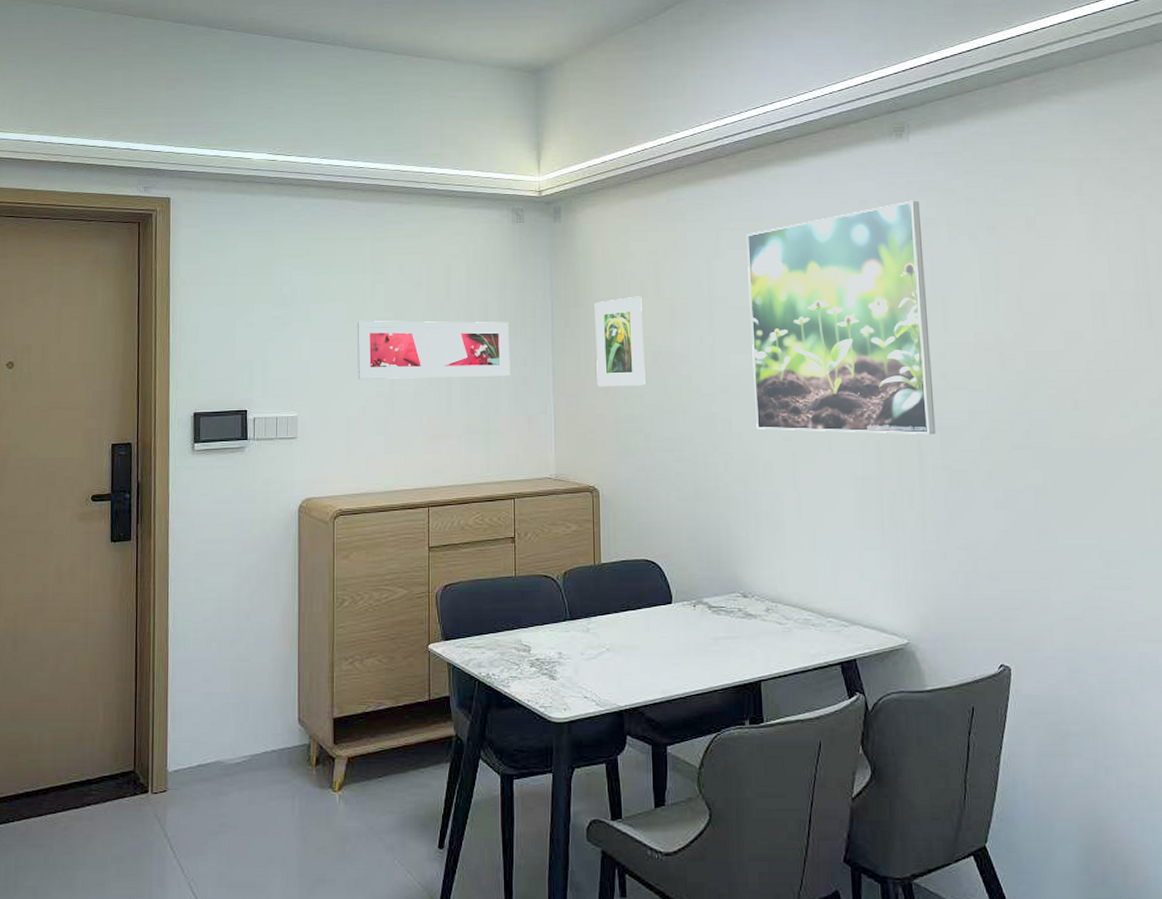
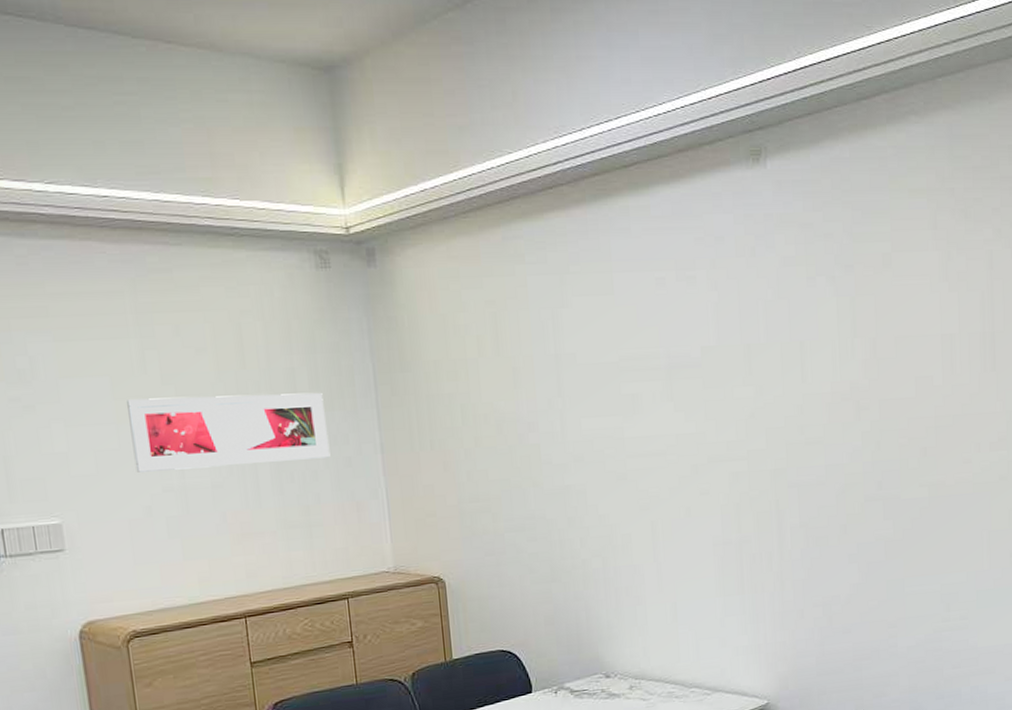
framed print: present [594,296,645,387] -> none [424,355,490,464]
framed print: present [746,200,936,434] -> none [594,236,794,500]

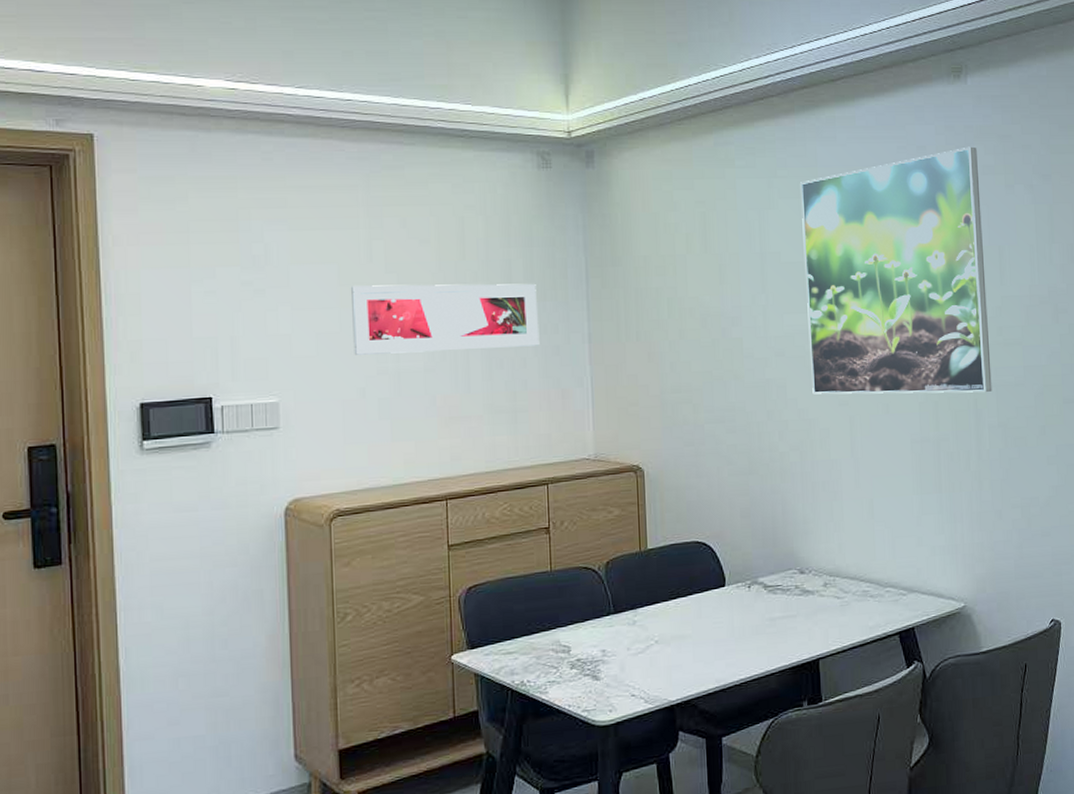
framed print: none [594,236,794,500] -> present [800,146,992,395]

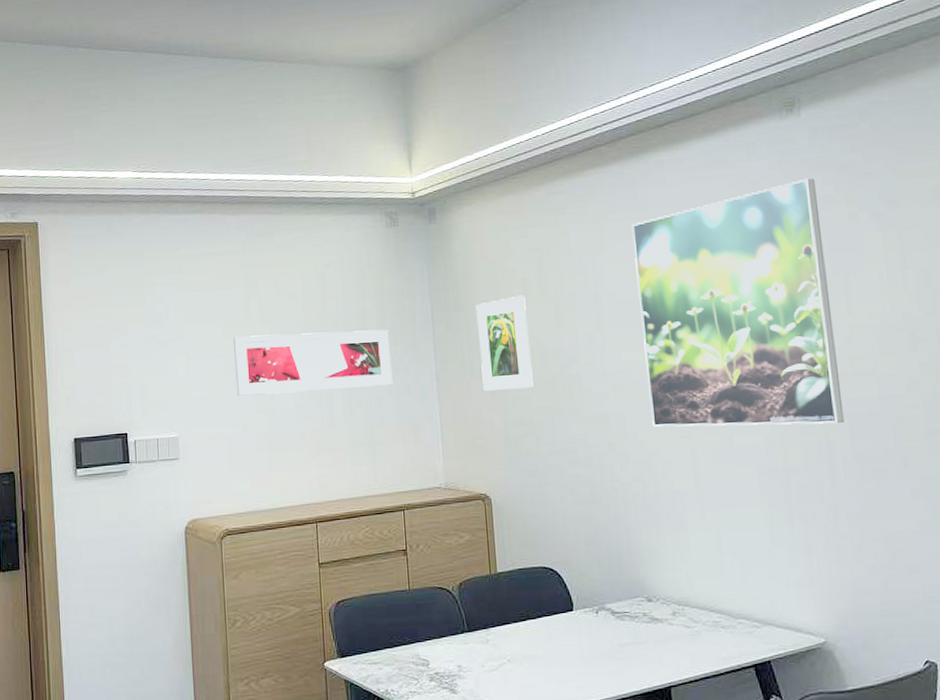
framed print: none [634,251,693,355] -> present [475,295,534,392]

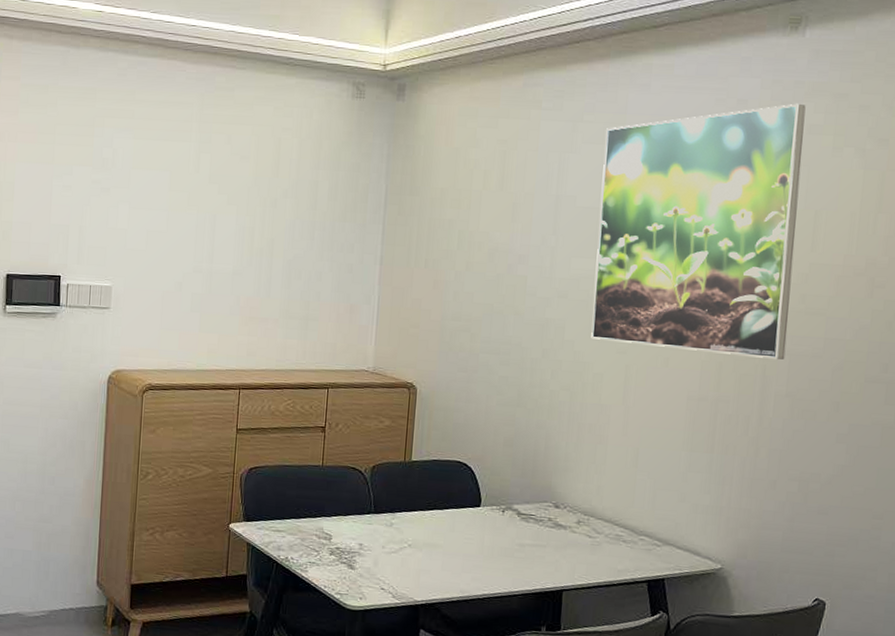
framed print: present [232,329,393,396] -> none [176,192,338,262]
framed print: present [475,295,534,392] -> none [426,187,484,283]

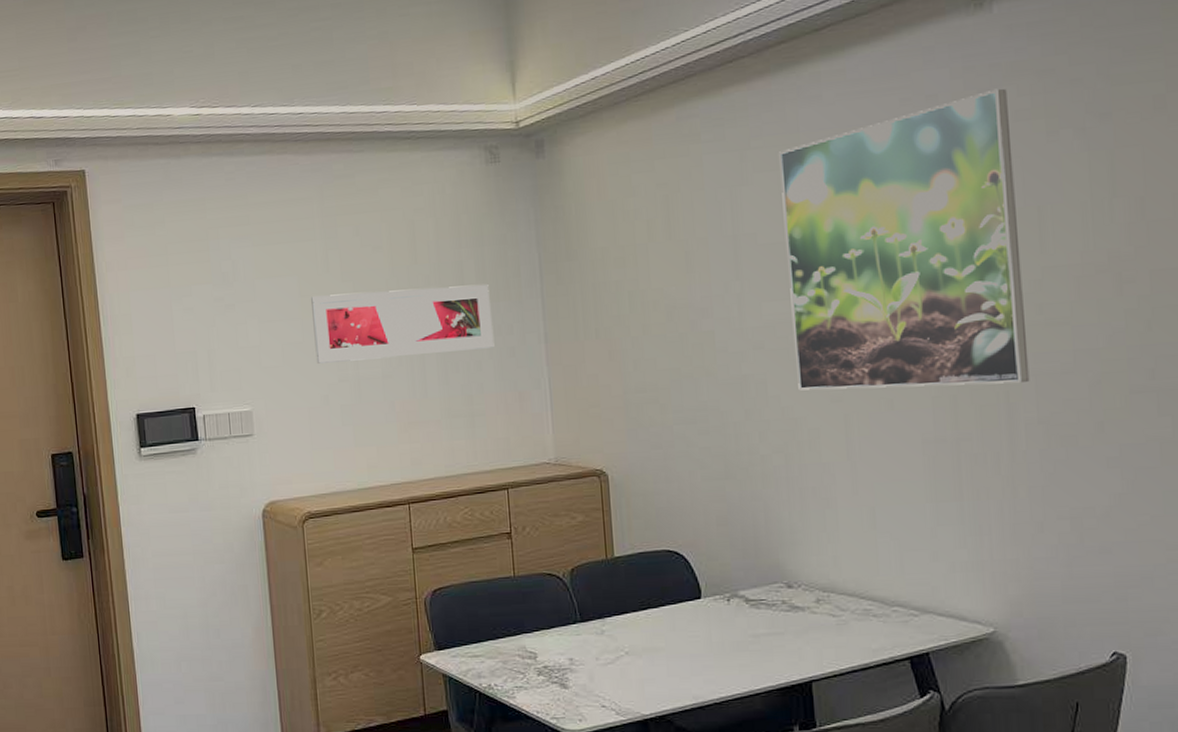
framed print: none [176,192,338,262] -> present [310,284,495,364]

